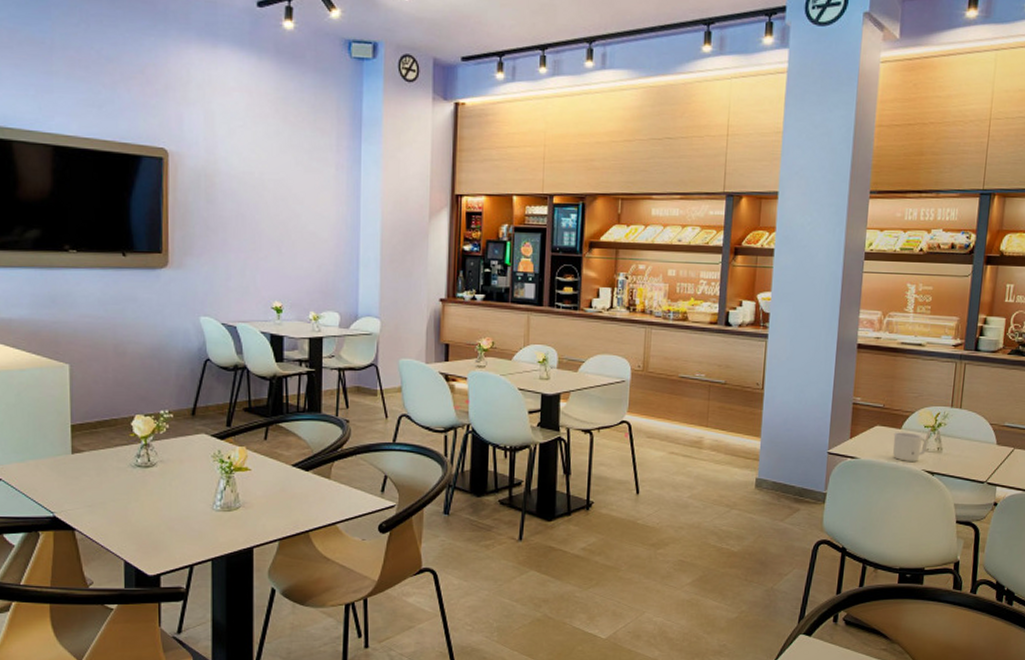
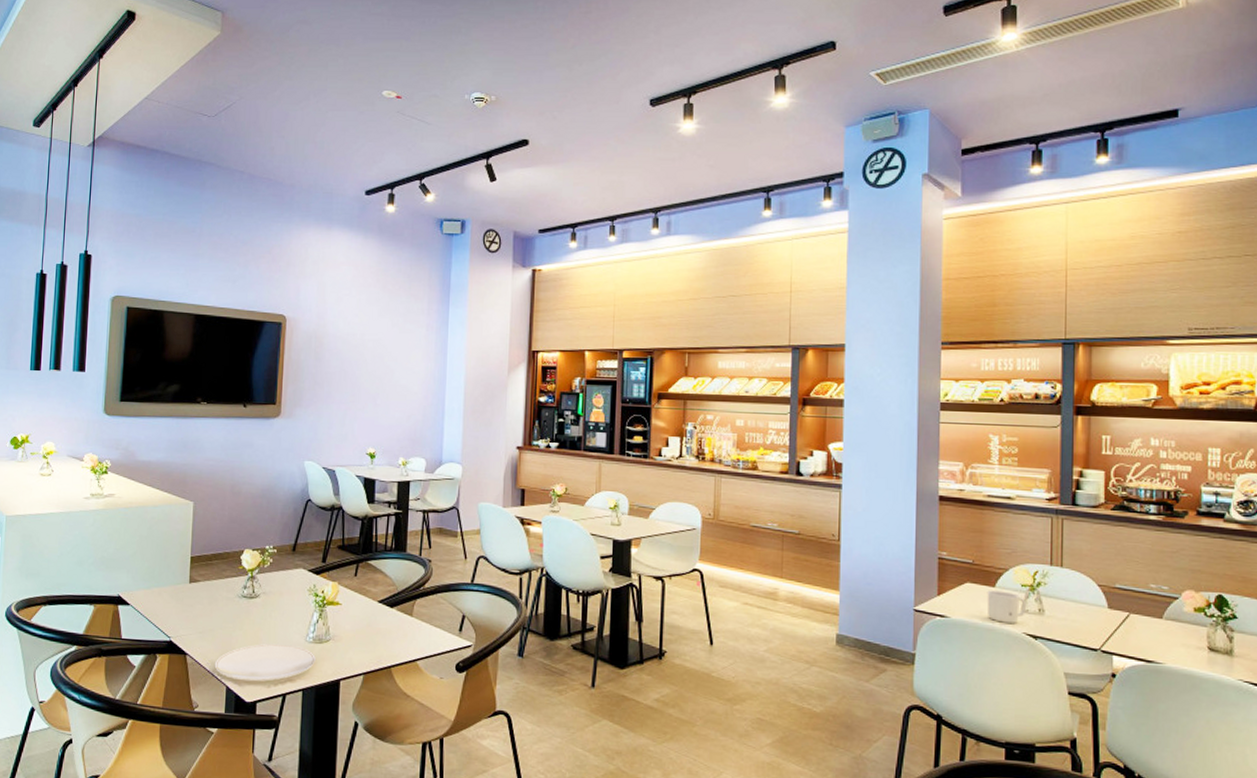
plate: none [108,513,225,555] -> present [214,643,316,682]

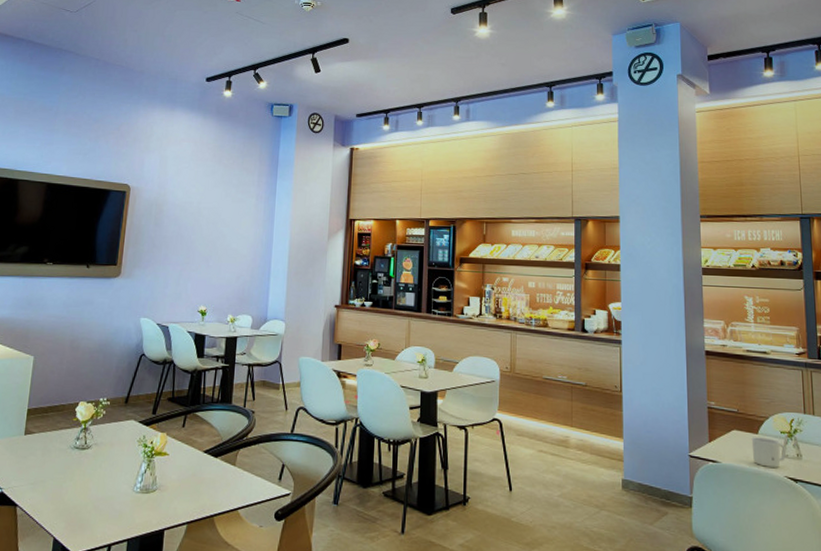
plate: present [214,643,316,682] -> none [43,493,142,533]

